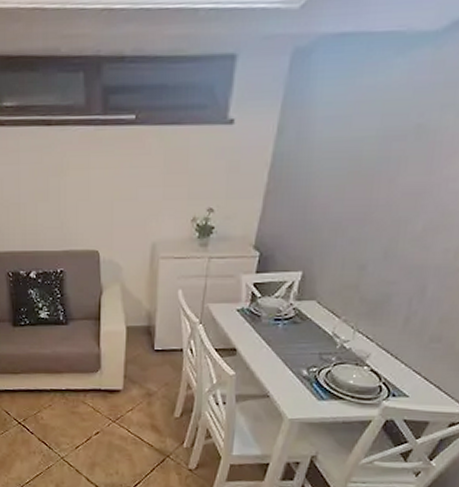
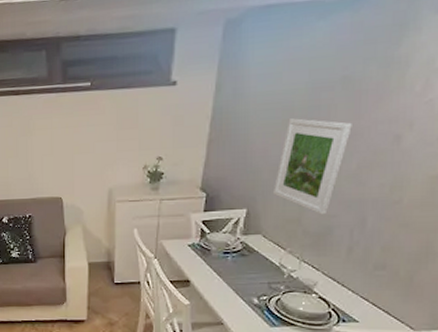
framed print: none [331,170,422,281] -> present [272,118,352,215]

